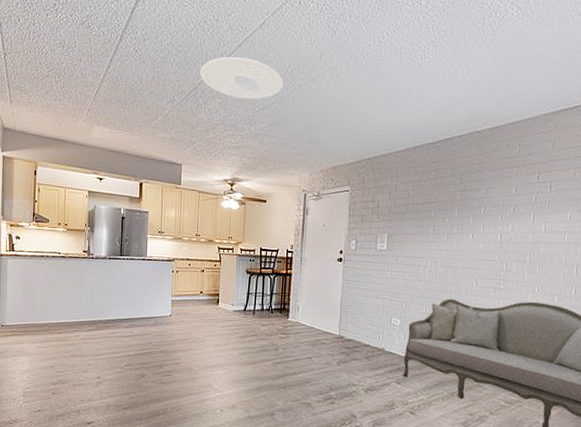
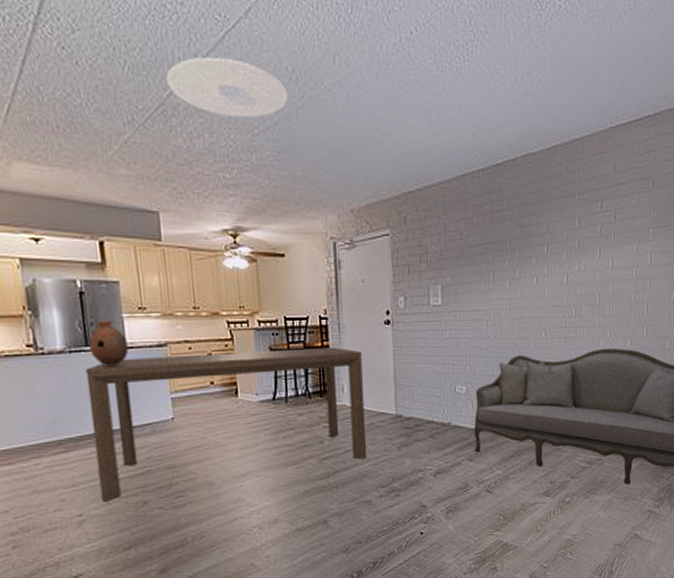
dining table: none [114,267,316,371] -> present [85,347,366,502]
ceramic pot: none [122,238,148,273] -> present [89,320,129,367]

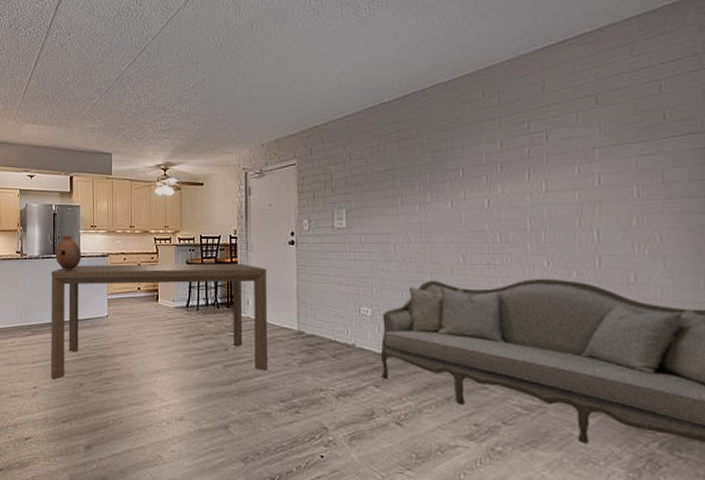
ceiling light: present [166,58,288,117] -> none [125,37,213,79]

